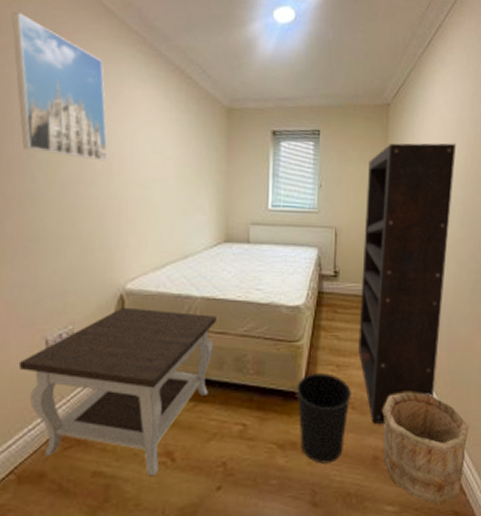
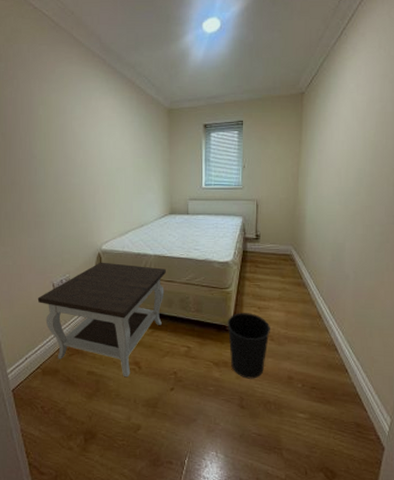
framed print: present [12,11,108,162] -> none [14,51,84,158]
bookshelf: present [359,143,456,425] -> none [276,122,366,354]
wooden bucket: present [382,392,469,505] -> none [296,330,371,417]

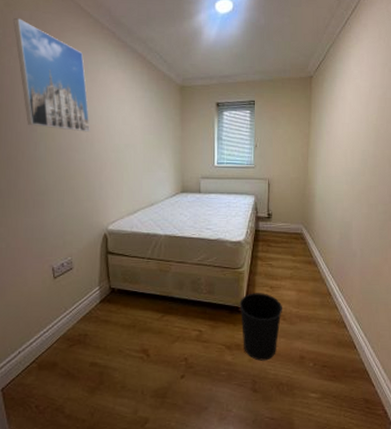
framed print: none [14,51,84,158] -> present [13,17,90,132]
side table: present [37,262,166,378] -> none [34,243,177,367]

